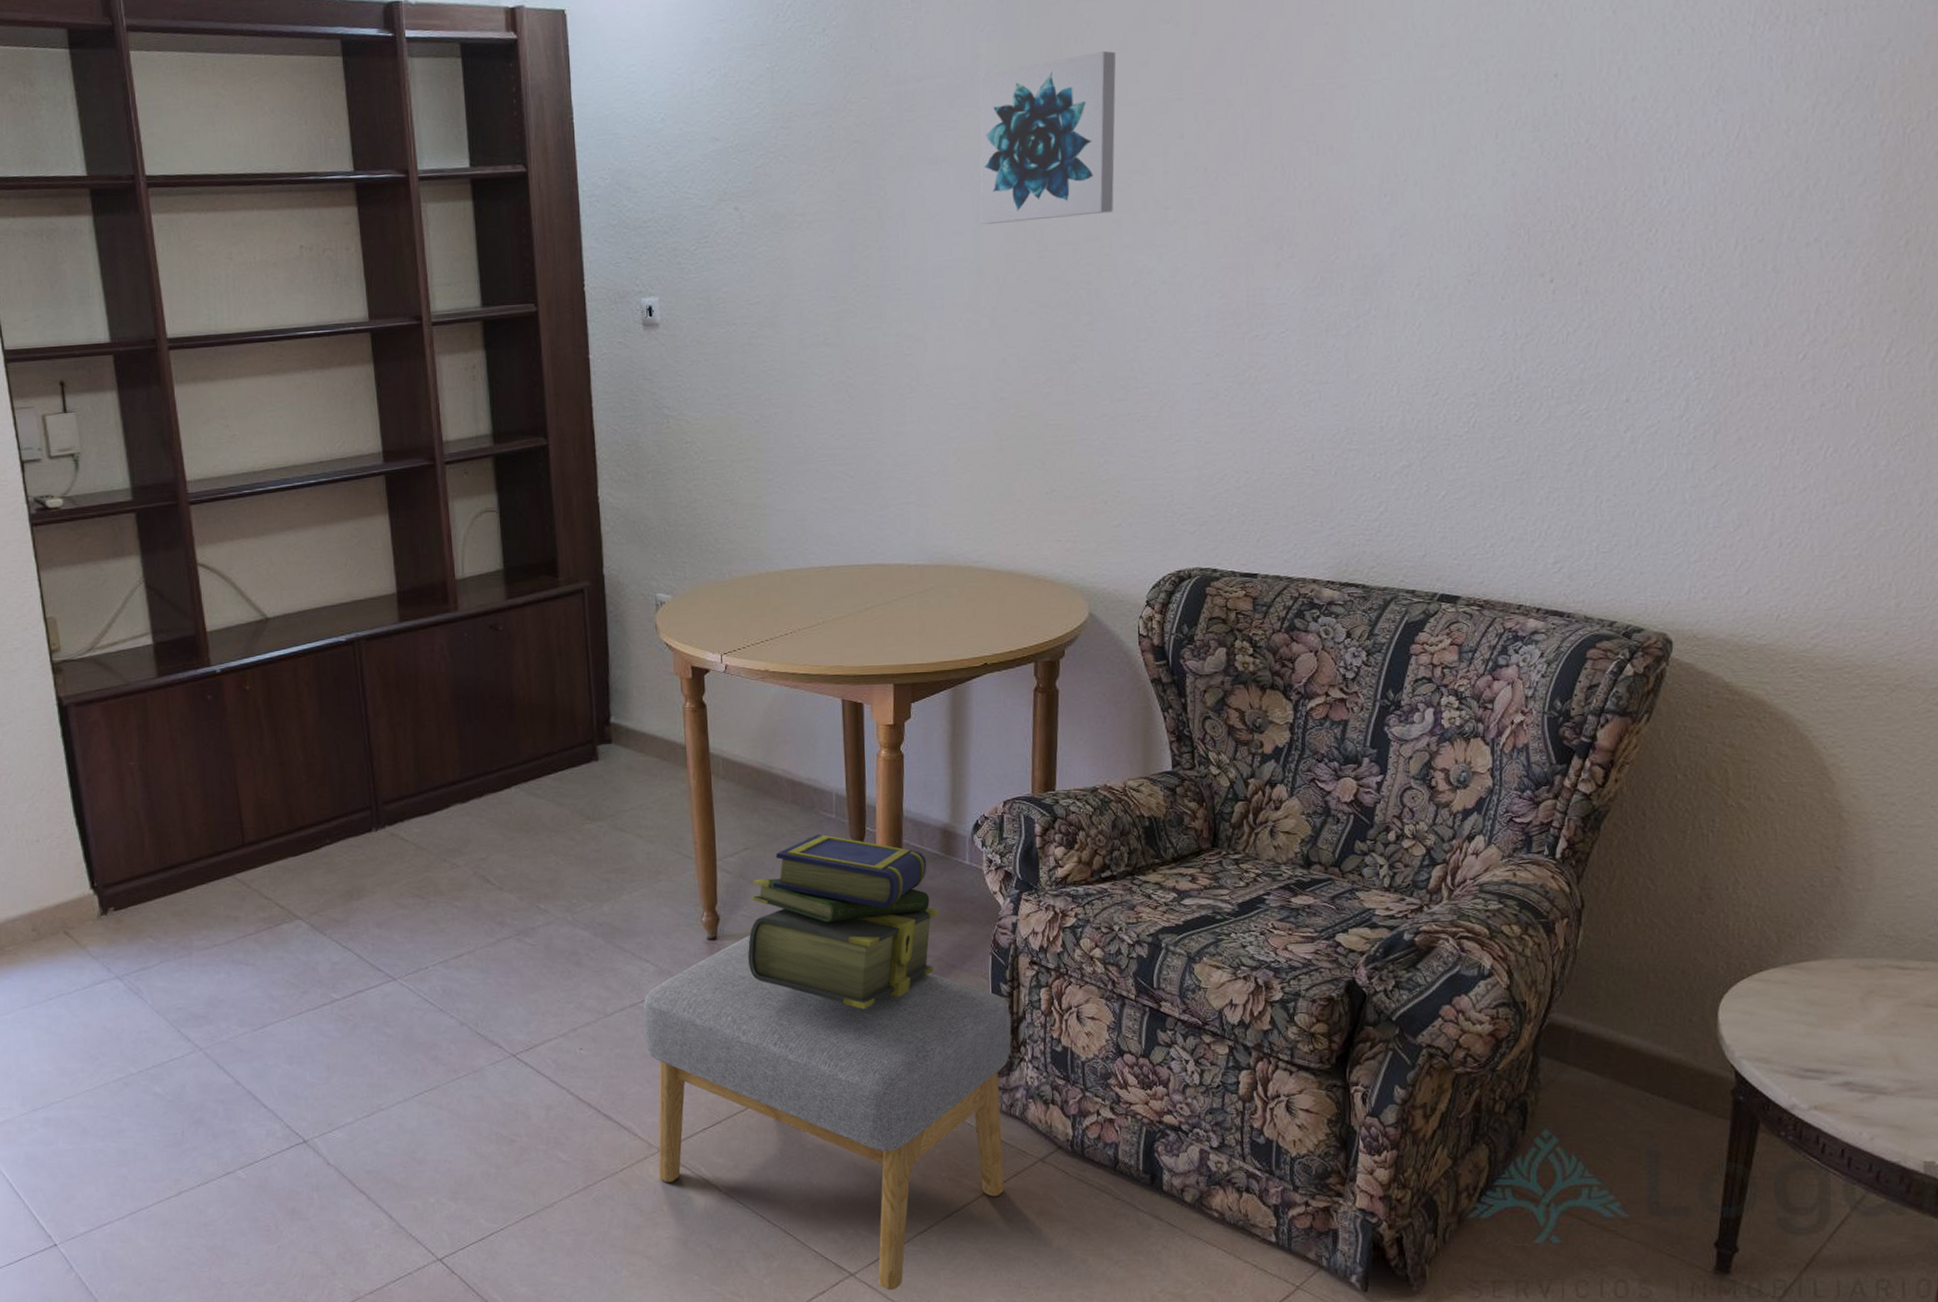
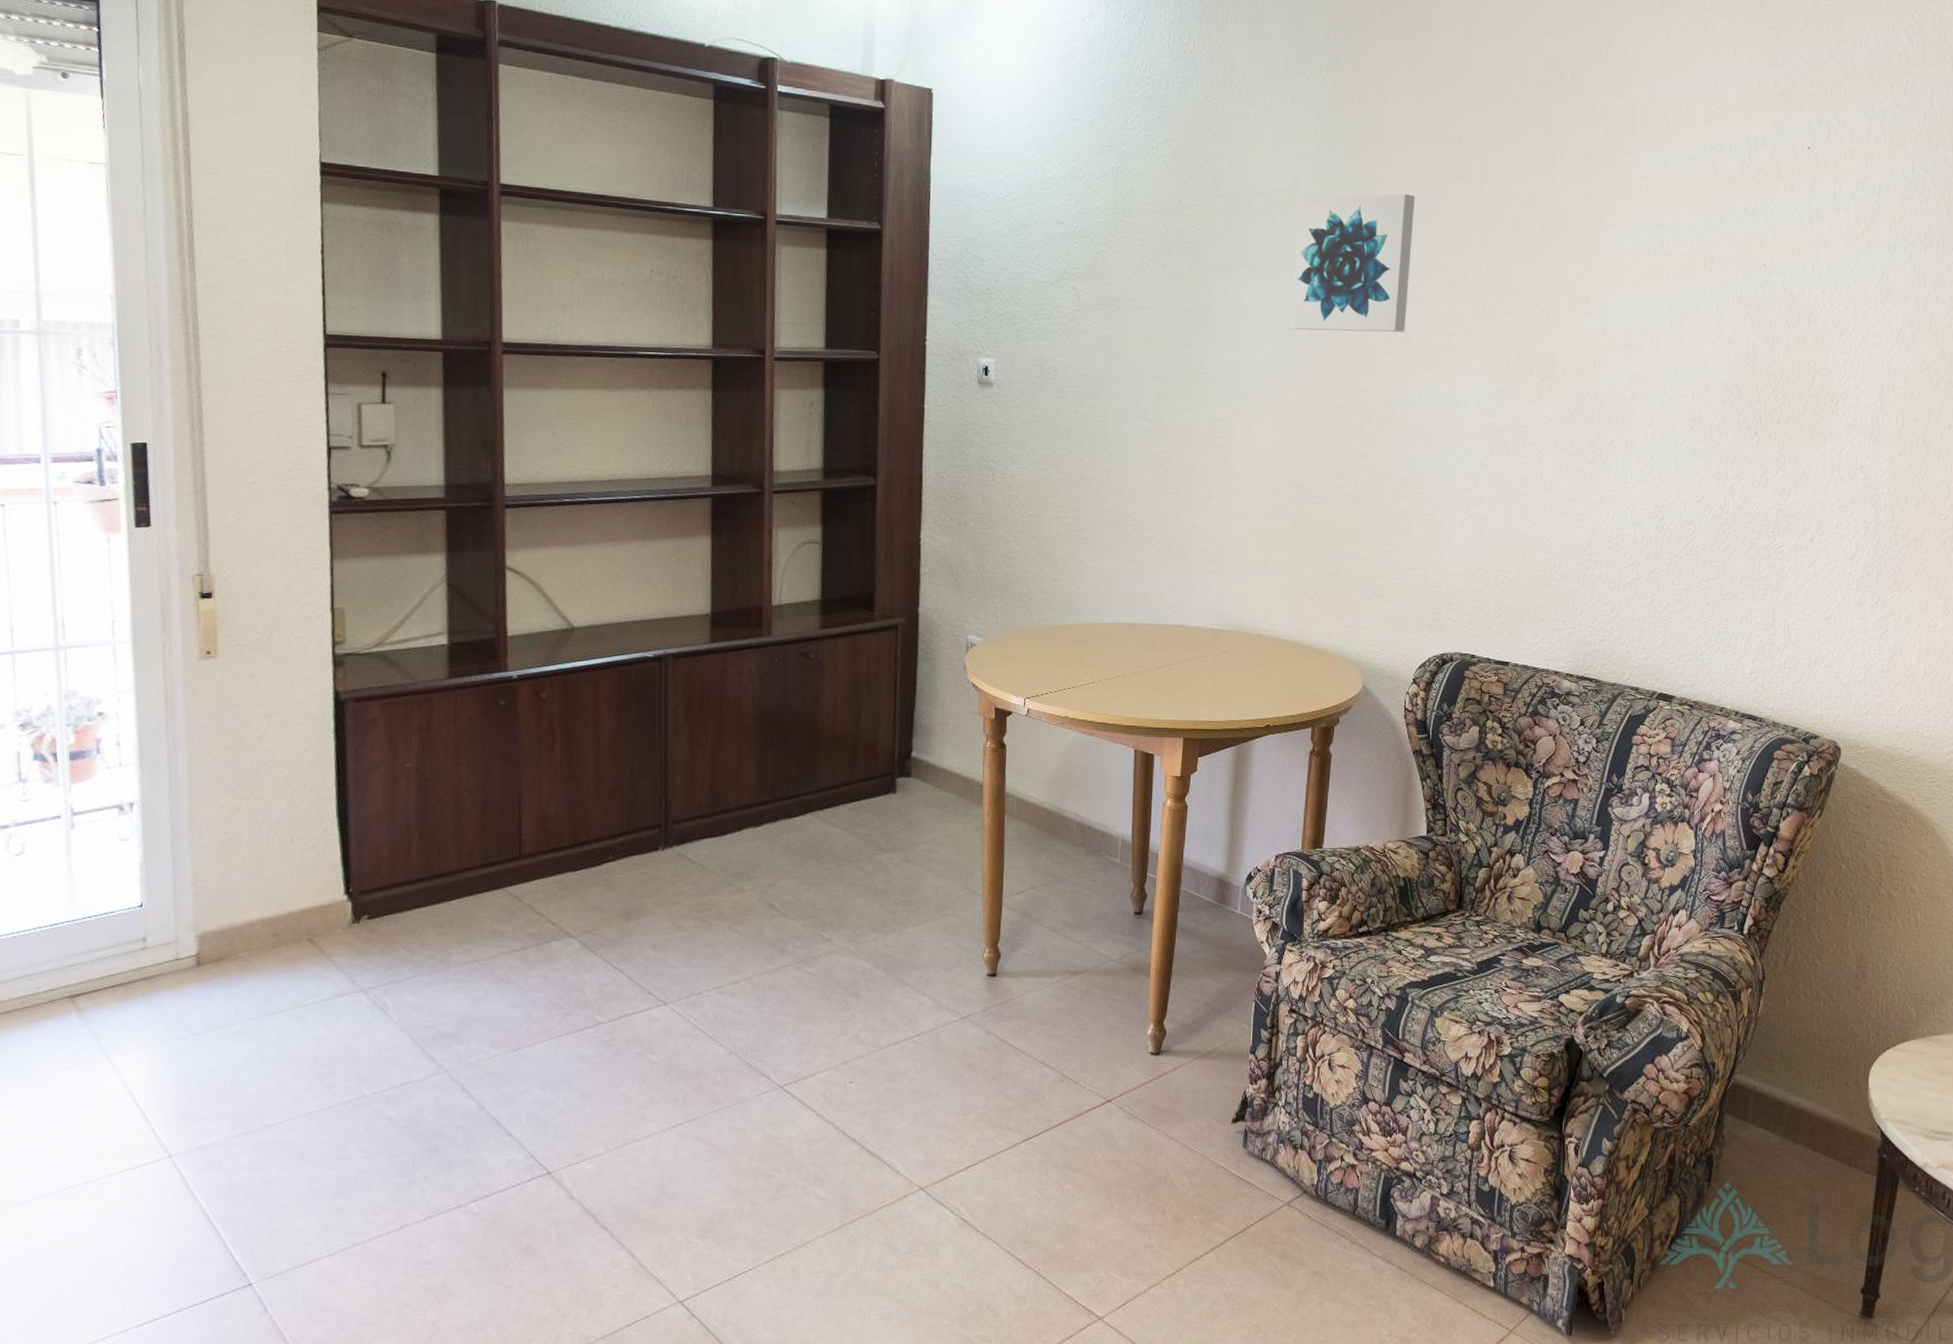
footstool: present [643,935,1011,1290] -> none [916,973,1268,1334]
stack of books: present [747,834,939,1010] -> none [1024,878,1210,1051]

